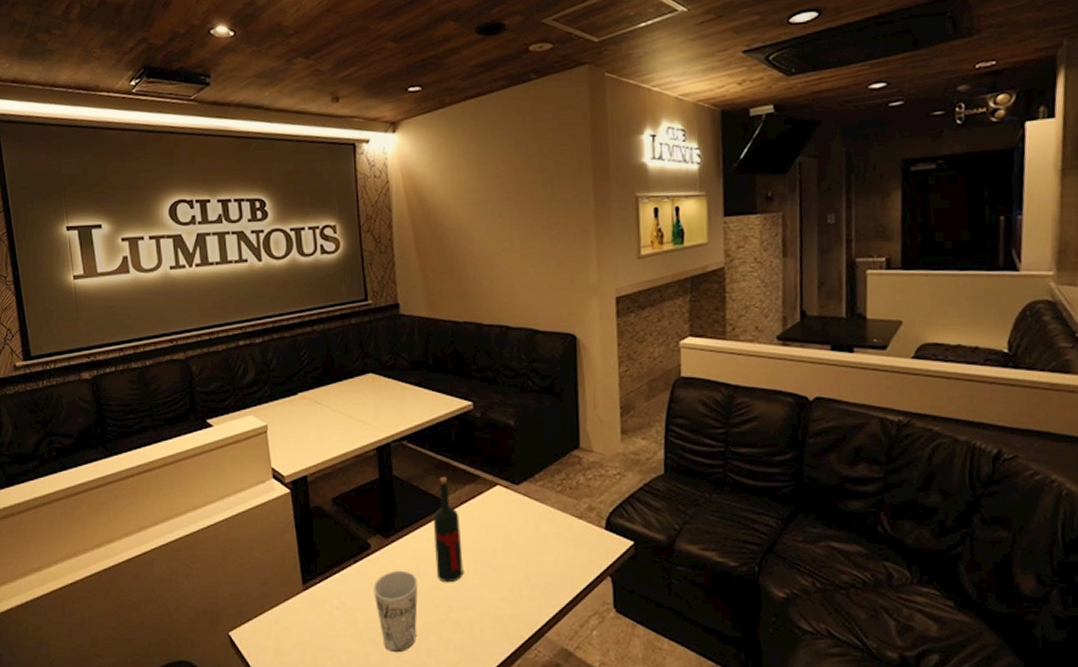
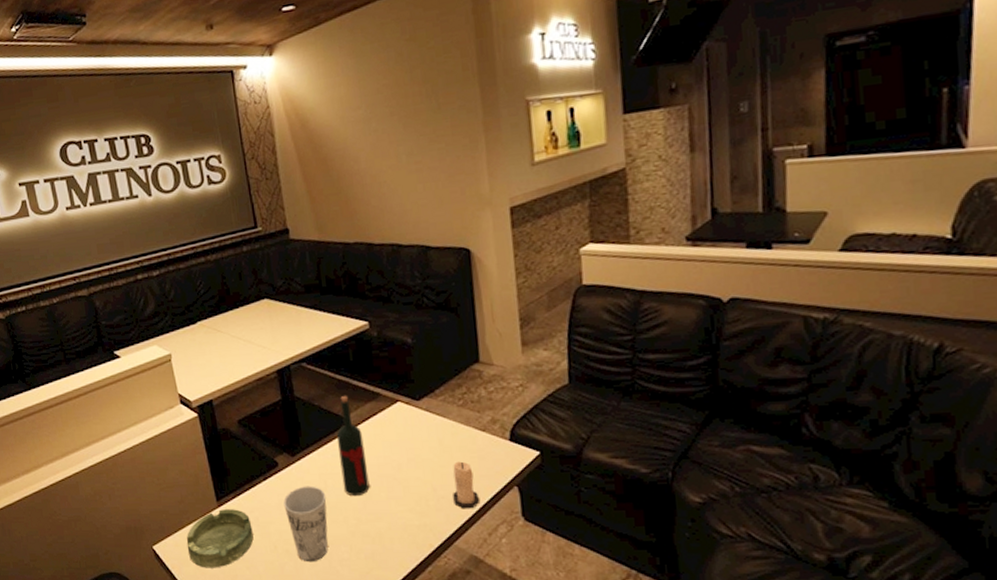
ashtray: none [266,593,339,658] -> present [186,509,254,568]
candle: none [547,549,572,599] -> present [453,461,479,509]

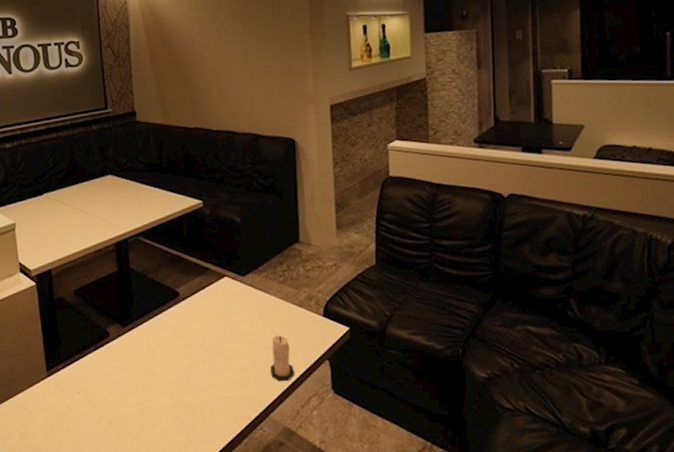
ashtray: present [186,509,254,568] -> none [13,379,80,440]
cup: present [283,486,328,562] -> none [112,356,153,434]
wine bottle: present [336,395,370,497] -> none [166,268,195,368]

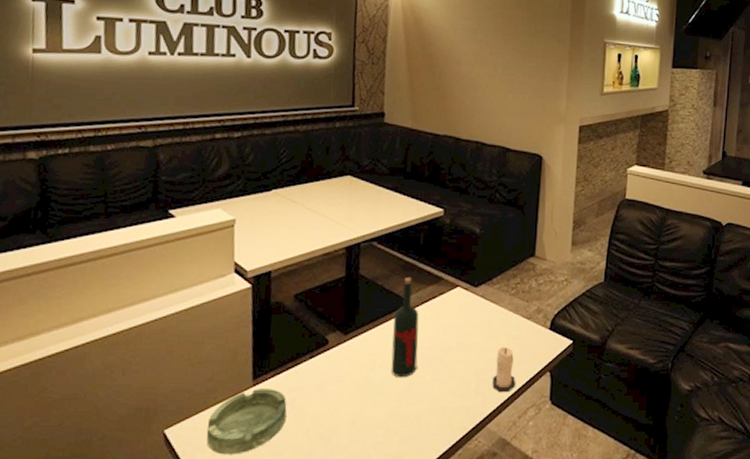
ashtray: none [13,379,80,440] -> present [206,389,287,455]
wine bottle: none [166,268,195,368] -> present [391,276,419,378]

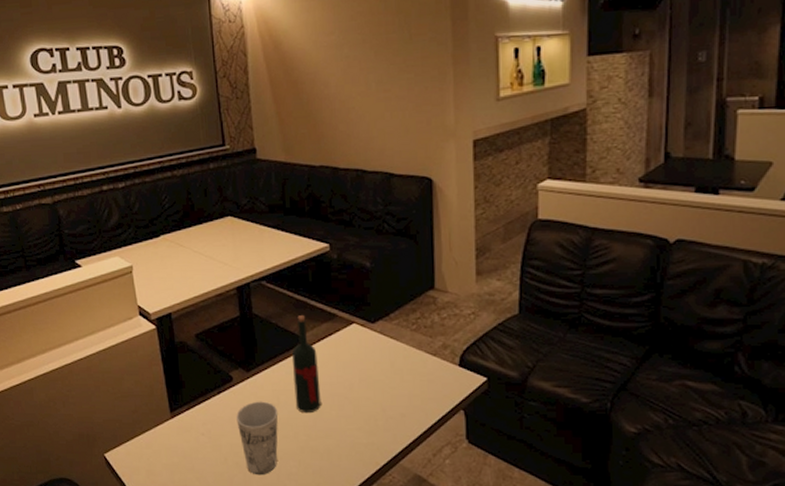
ashtray: present [206,389,287,455] -> none [138,421,205,478]
cup: none [326,366,372,447] -> present [236,401,278,476]
candle: present [492,347,515,393] -> none [401,384,426,430]

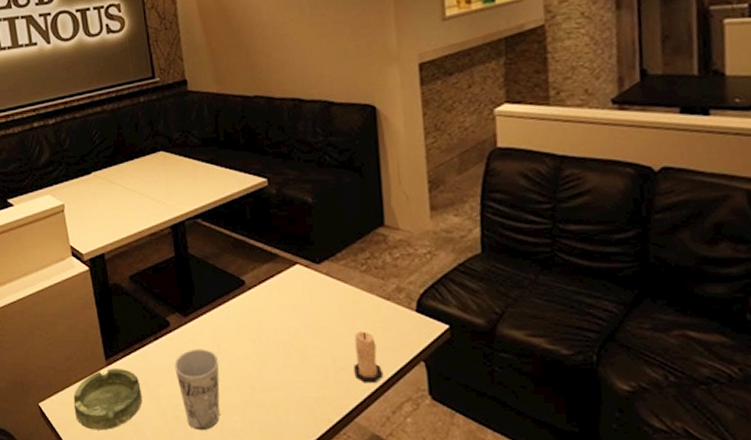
ashtray: none [138,421,205,478] -> present [73,368,142,431]
wine bottle: present [291,314,321,414] -> none [231,254,265,363]
candle: none [401,384,426,430] -> present [354,331,382,384]

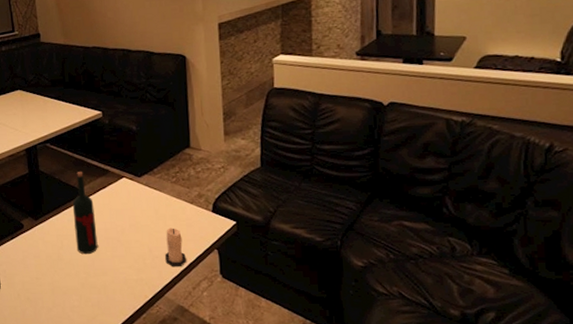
cup: present [174,348,220,431] -> none [27,245,62,308]
wine bottle: none [231,254,265,363] -> present [72,171,98,255]

